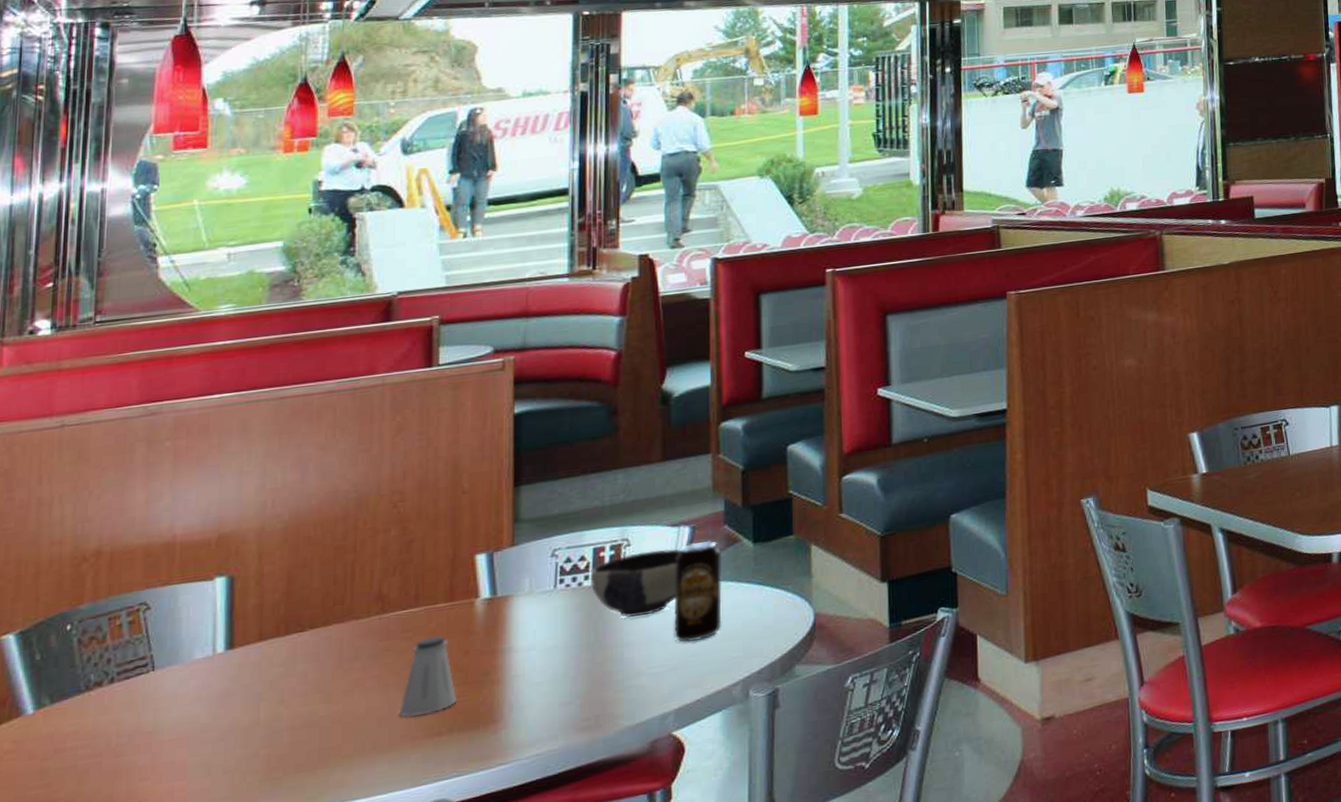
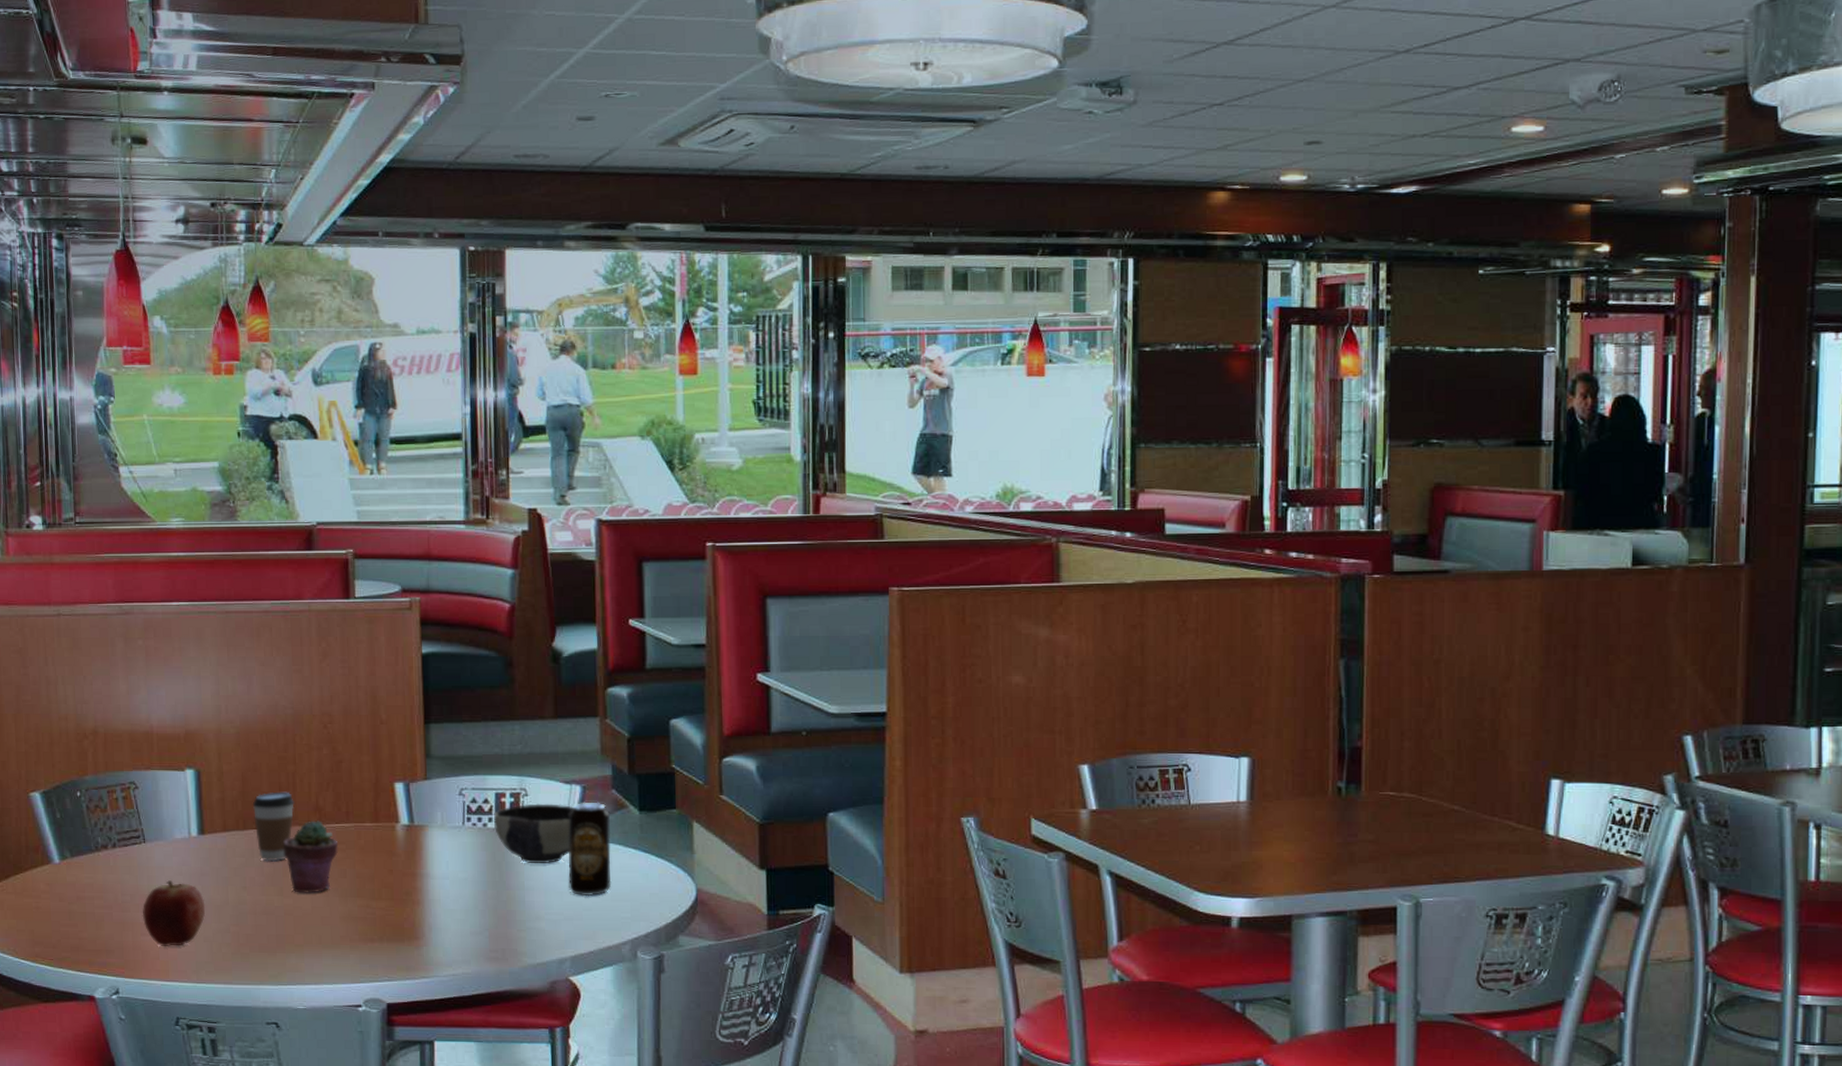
apple: none [142,708,229,790] -> present [142,880,206,946]
coffee cup: none [298,583,352,667] -> present [252,791,295,862]
potted succulent: none [335,610,404,696] -> present [283,820,339,893]
saltshaker: present [399,636,457,717] -> none [338,852,385,921]

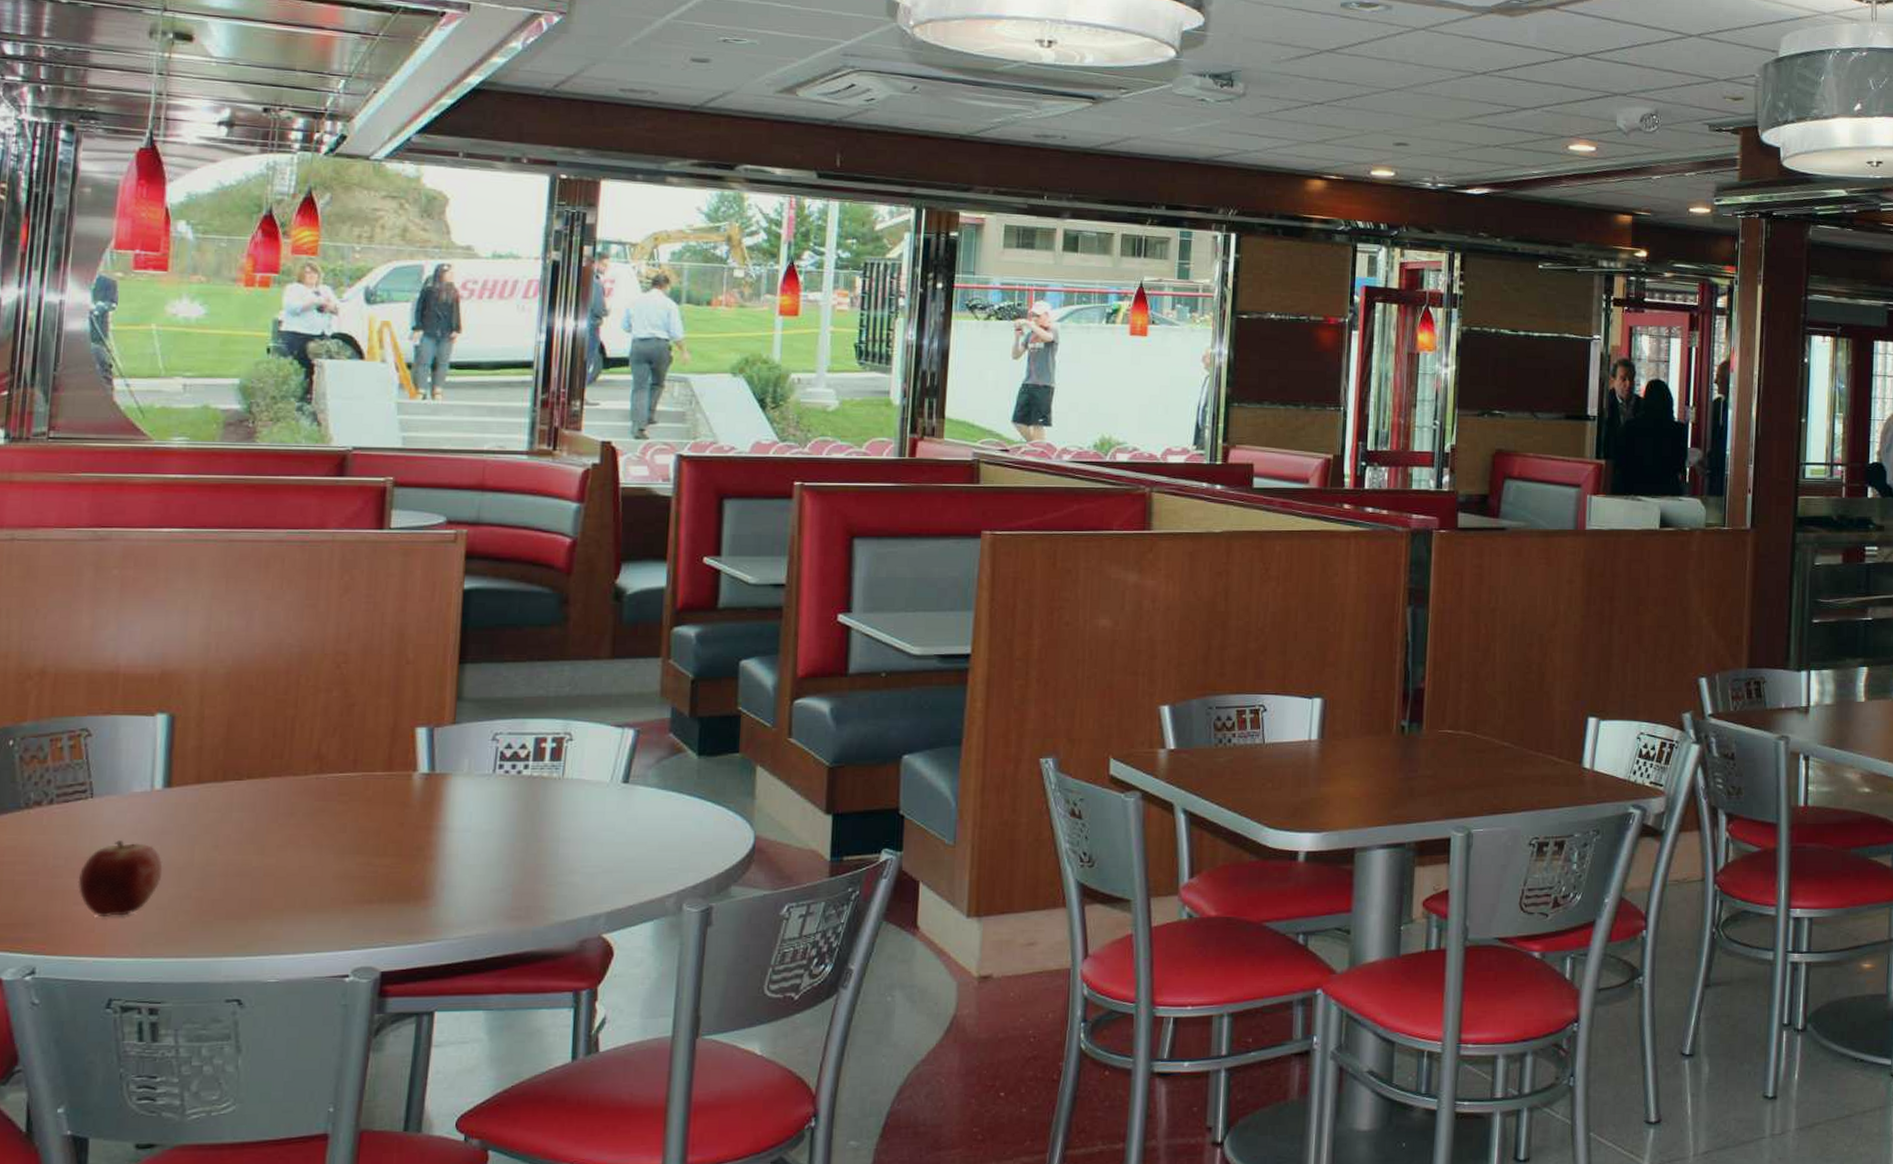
coffee cup: present [252,791,295,862] -> none [237,738,291,817]
potted succulent: present [283,820,339,893] -> none [270,770,340,851]
bowl: present [494,803,575,863] -> none [530,749,625,812]
beverage can: present [568,801,612,897] -> none [611,746,666,847]

